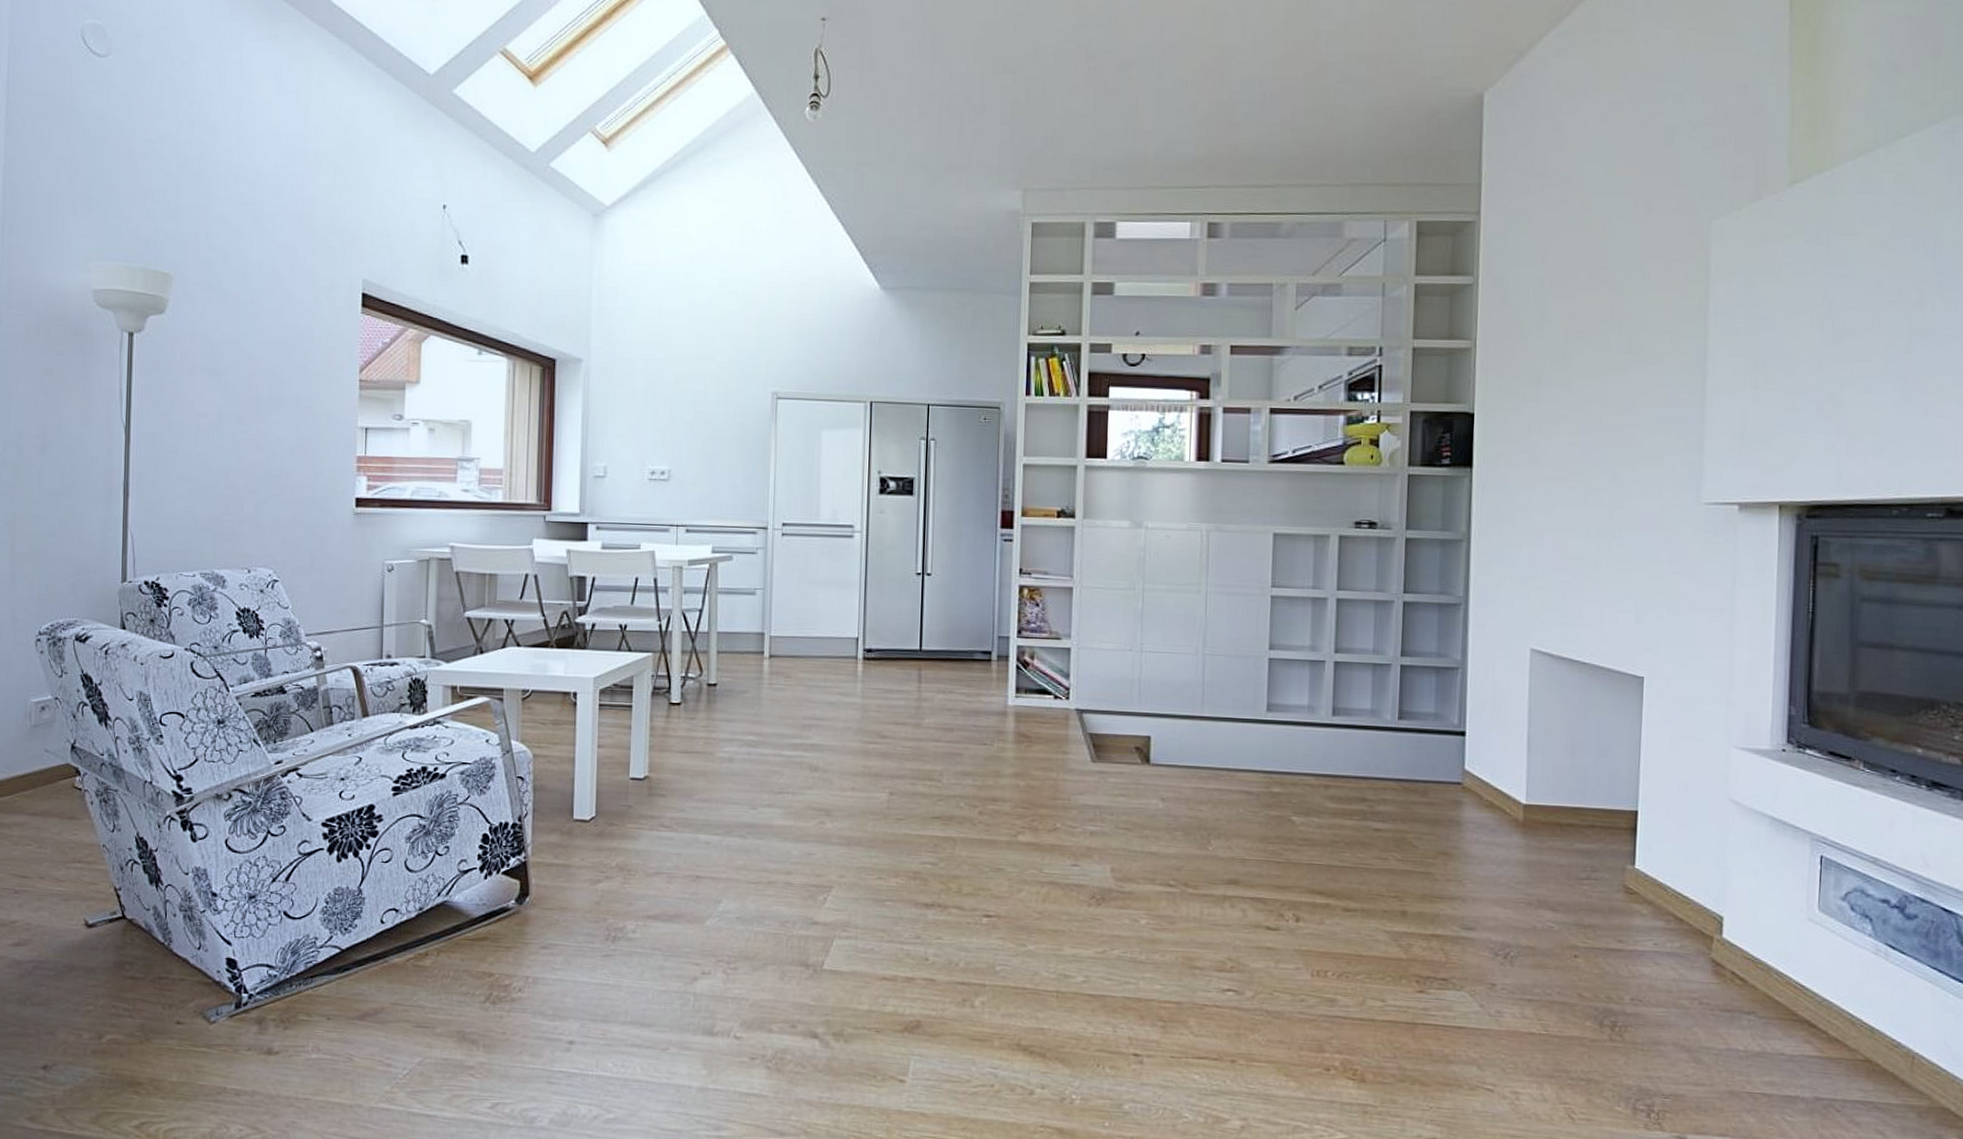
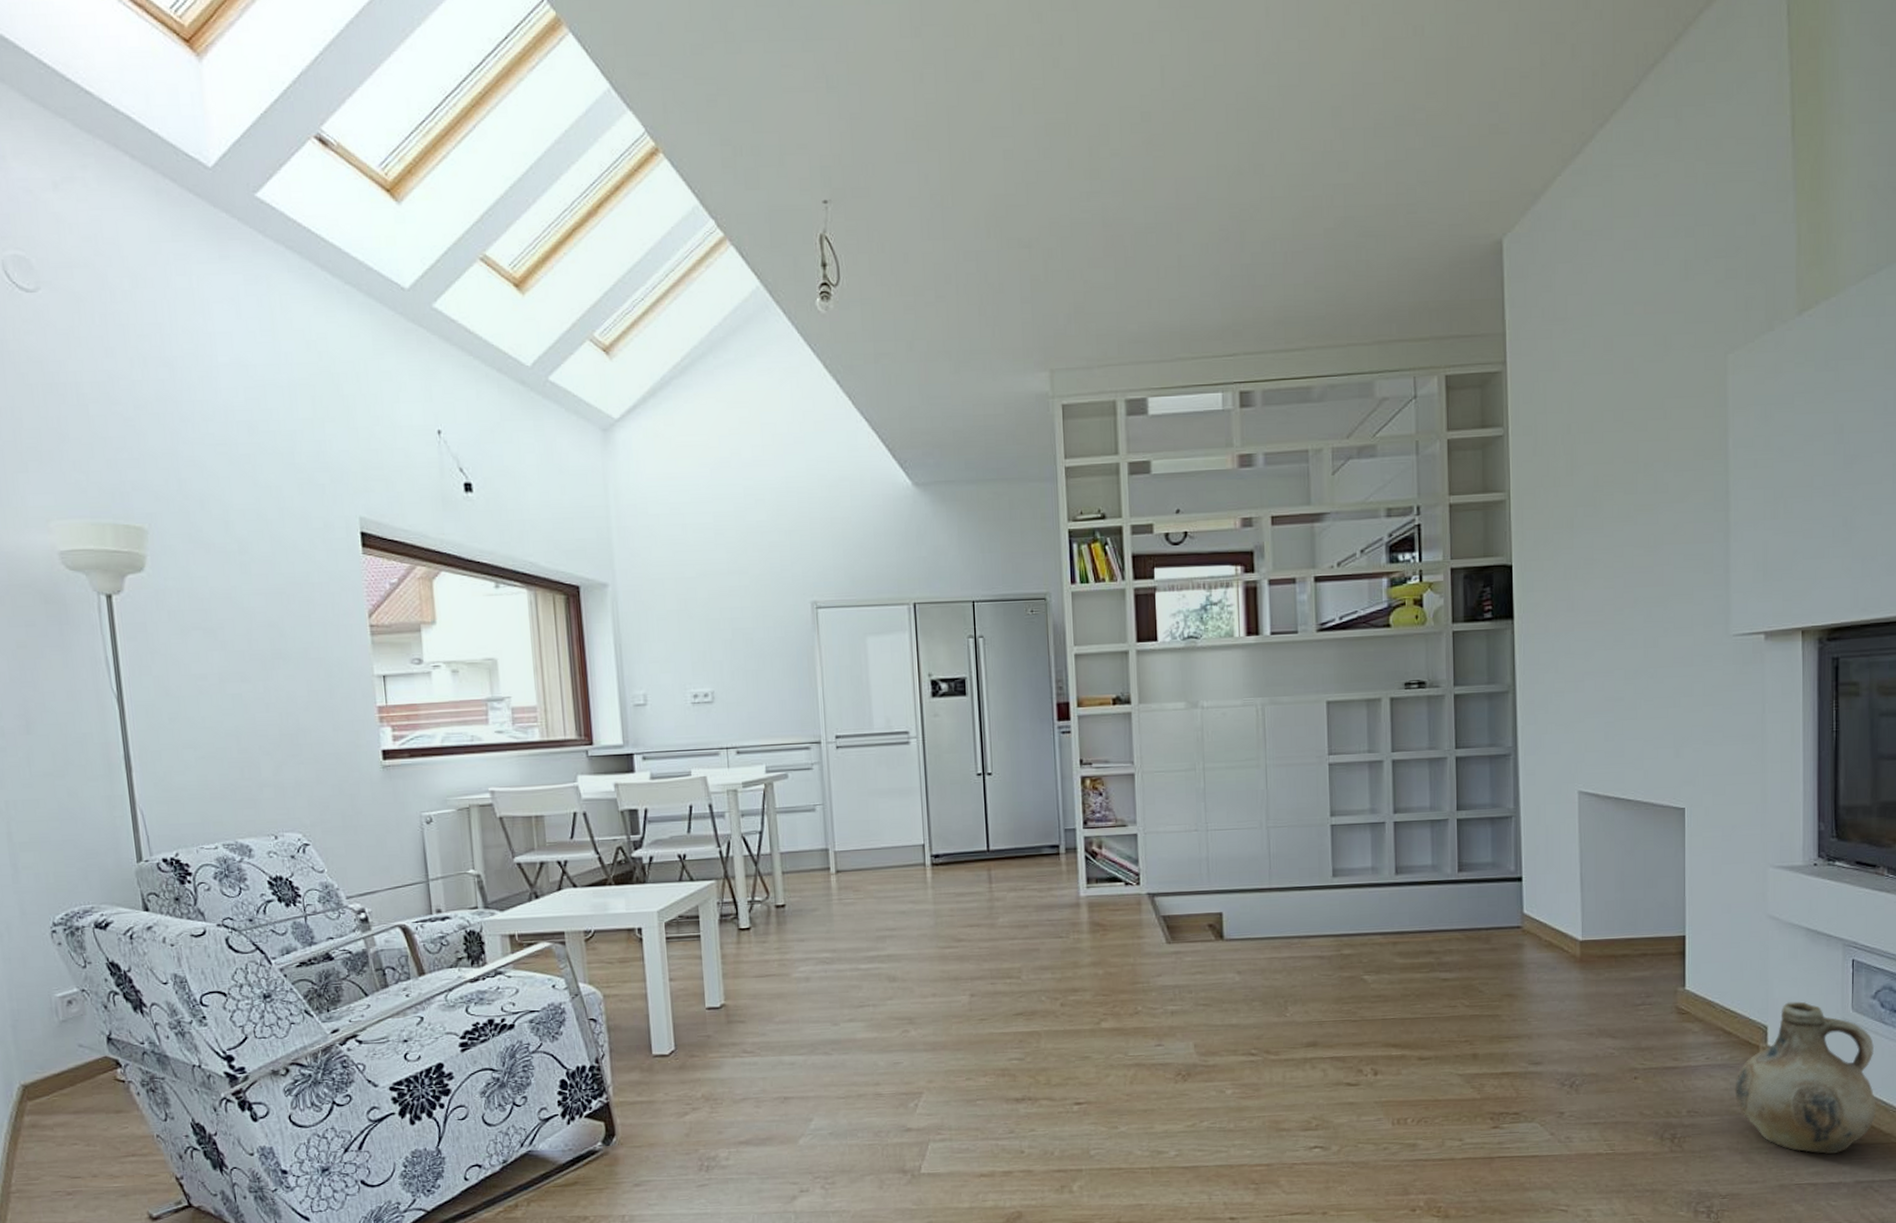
ceramic jug: none [1684,894,1843,1065] -> present [1734,1001,1877,1155]

